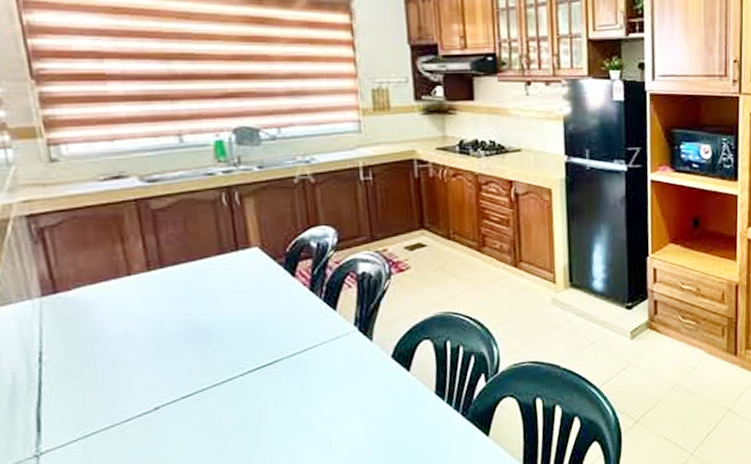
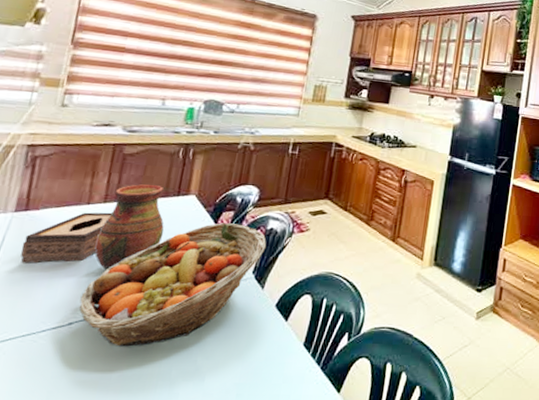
tissue box: none [65,281,162,352] -> present [20,212,112,264]
vase: none [152,241,234,346] -> present [94,184,164,270]
fruit basket: none [158,272,363,424] -> present [79,223,267,347]

